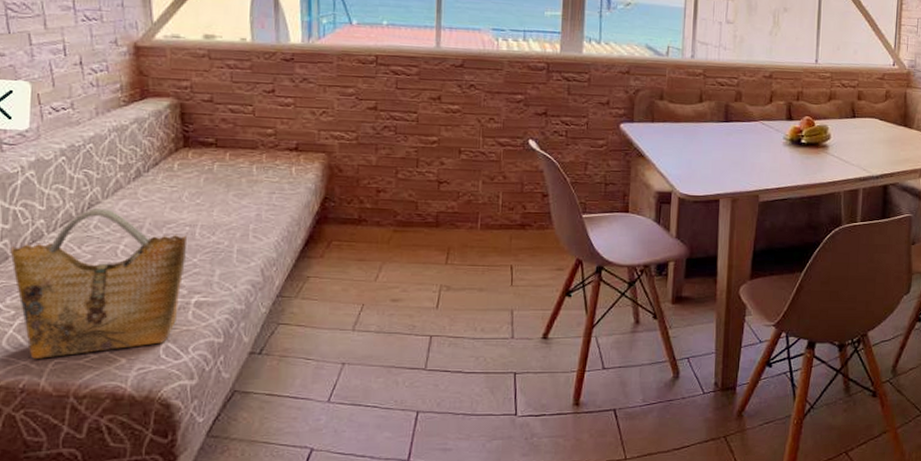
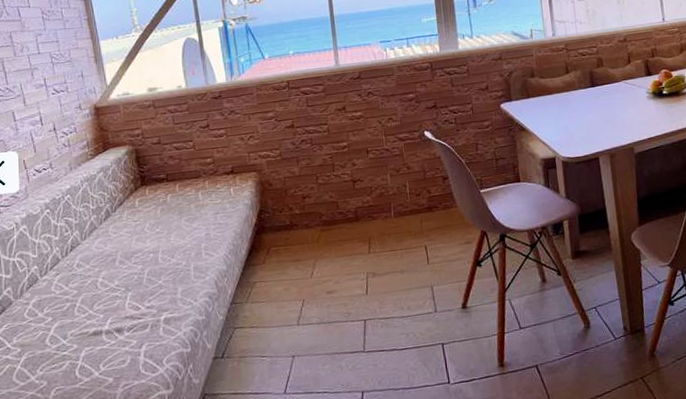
grocery bag: present [10,209,186,359] -> none [13,249,153,389]

